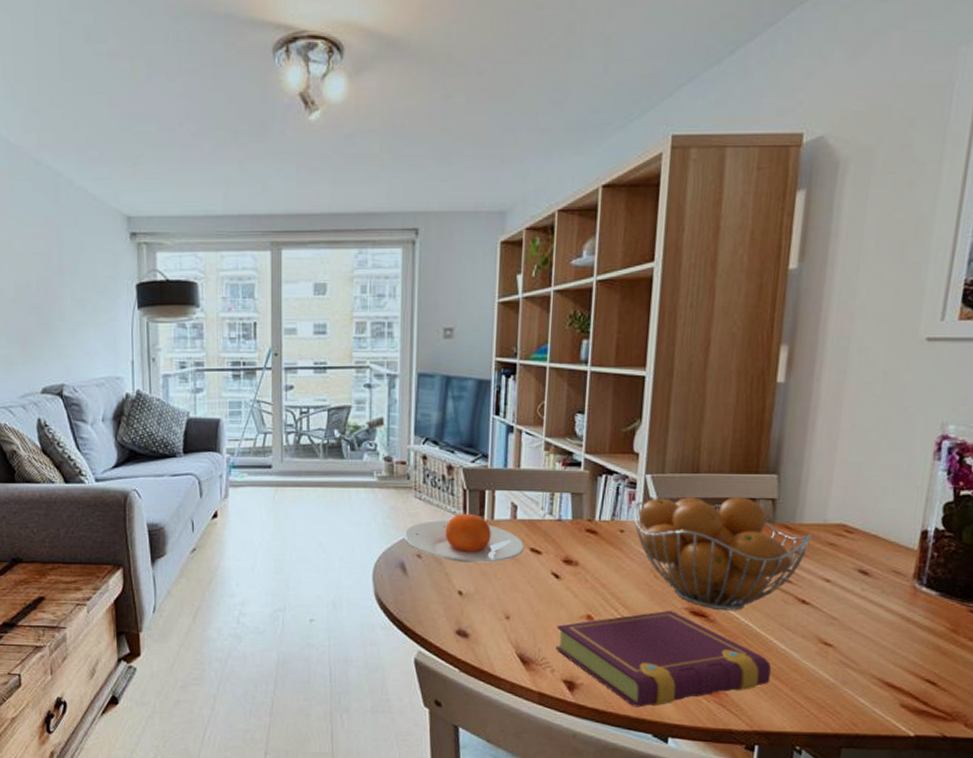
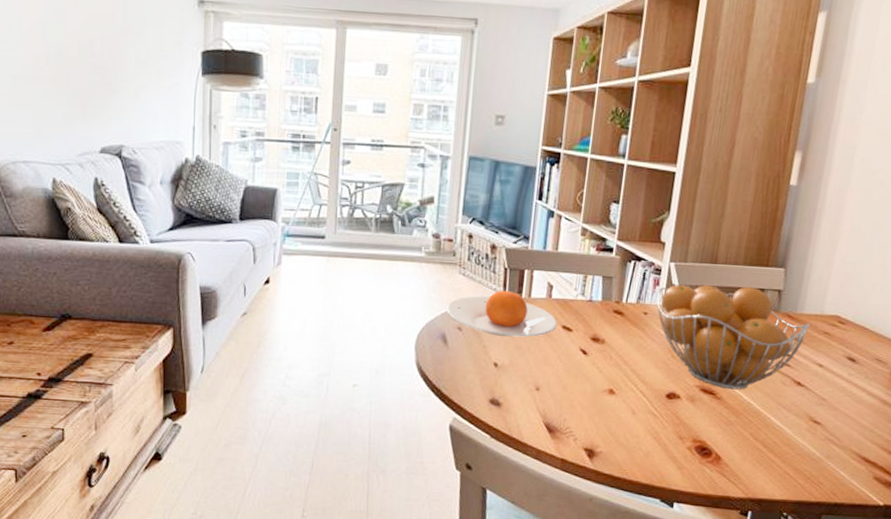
book: present [555,610,772,707] -> none [579,387,768,475]

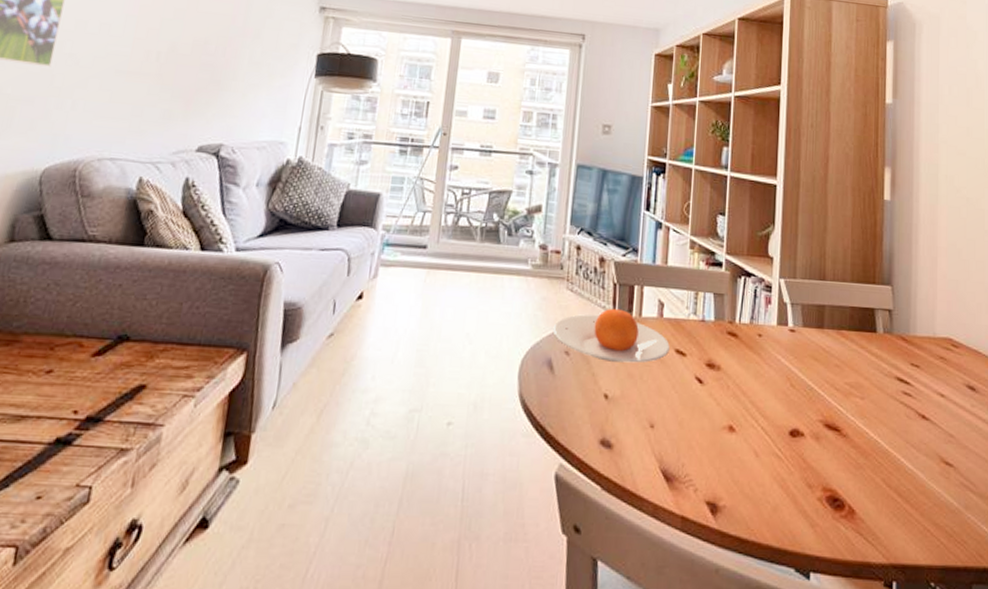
fruit basket: present [656,284,810,390] -> none [769,303,925,425]

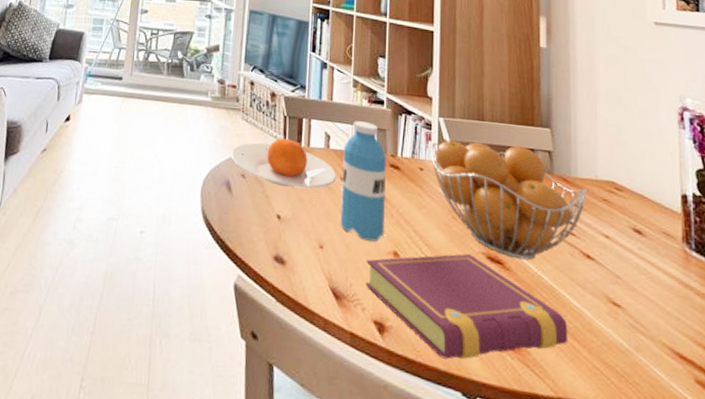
water bottle: none [673,286,724,416] -> present [340,121,386,242]
book: none [698,422,902,535] -> present [365,253,568,360]
fruit basket: none [769,303,925,425] -> present [430,140,587,261]

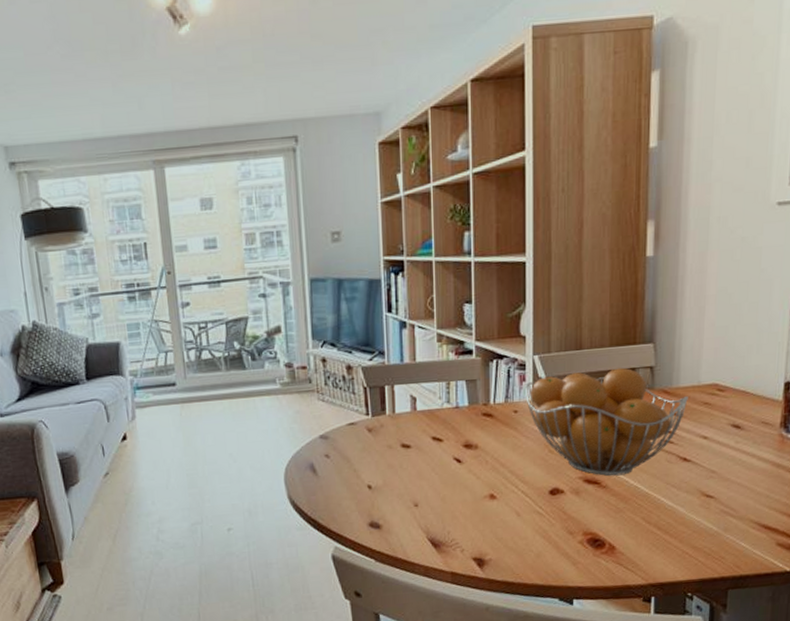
plate: present [230,138,336,189] -> none [310,409,426,458]
water bottle: present [340,121,386,242] -> none [431,375,480,490]
book: present [365,253,568,360] -> none [463,480,661,575]

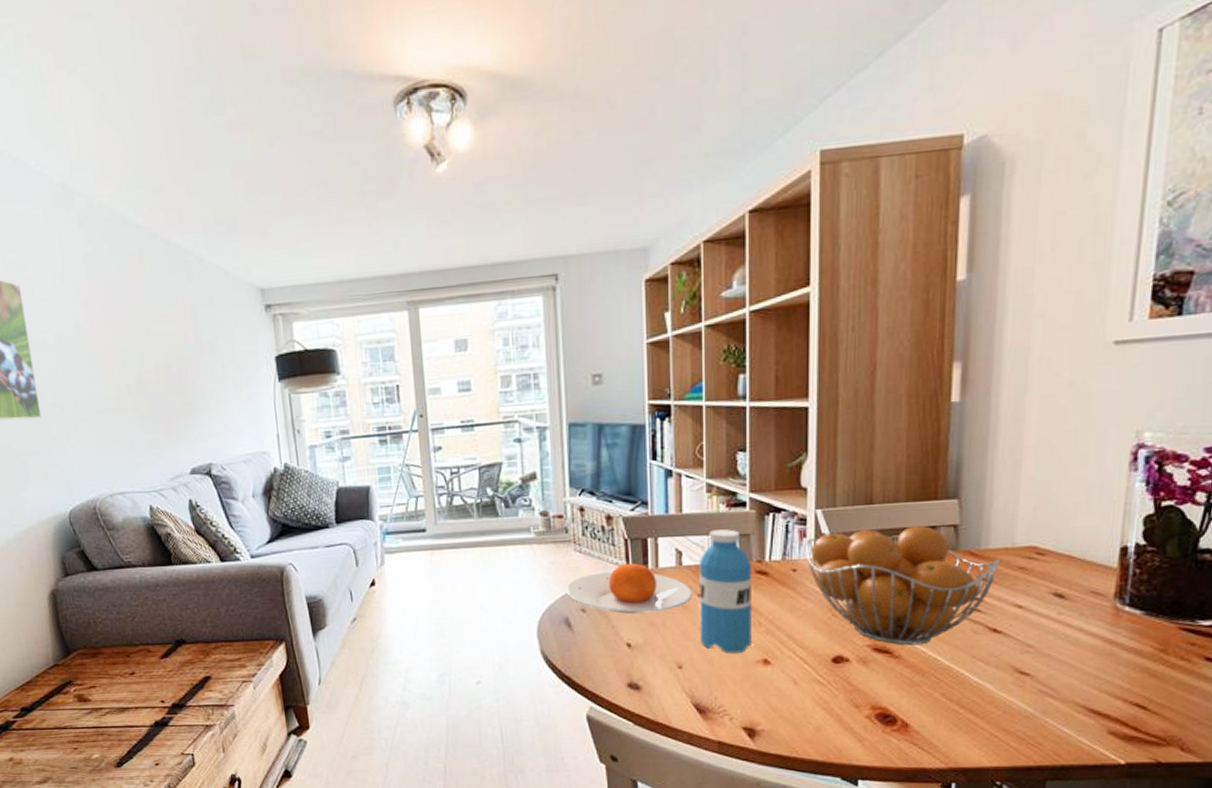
plate: none [310,409,426,458] -> present [565,563,692,614]
water bottle: none [431,375,480,490] -> present [699,529,753,653]

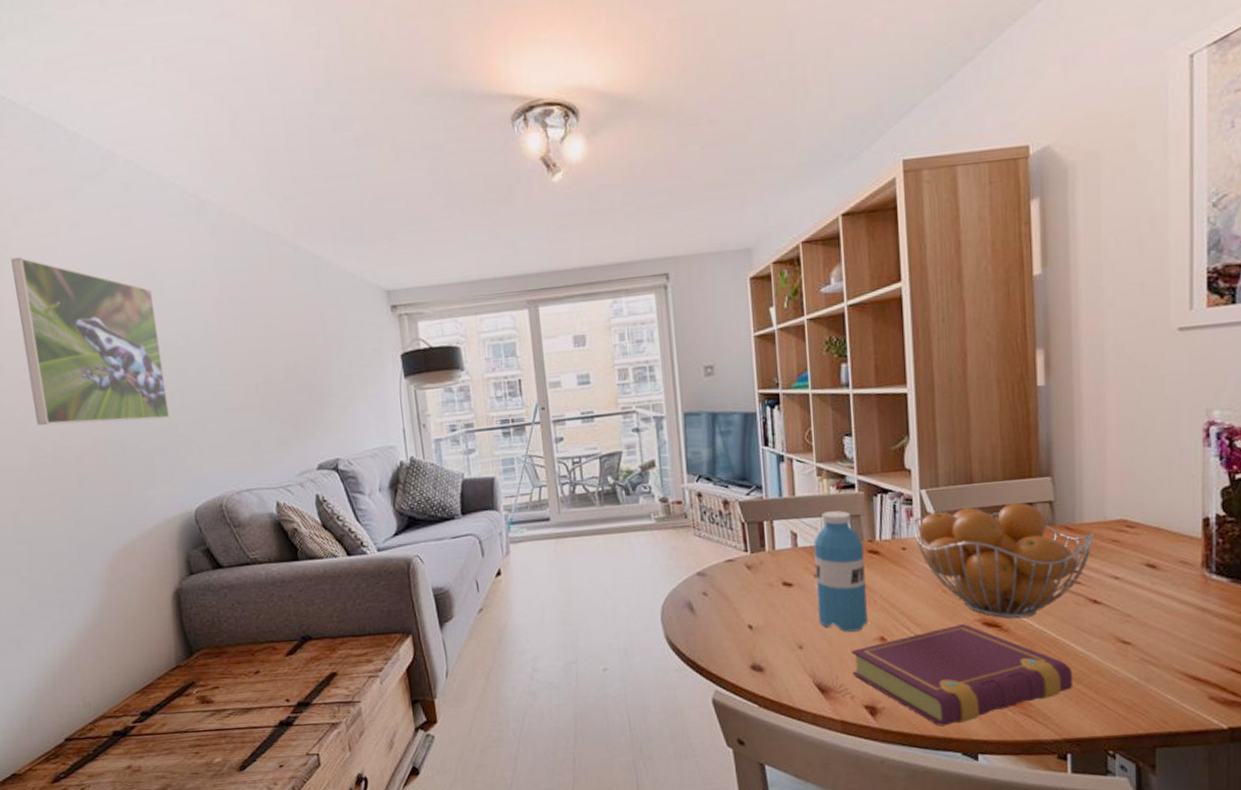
plate: present [565,563,692,614] -> none [687,545,809,596]
book: none [732,648,965,751] -> present [851,623,1073,727]

